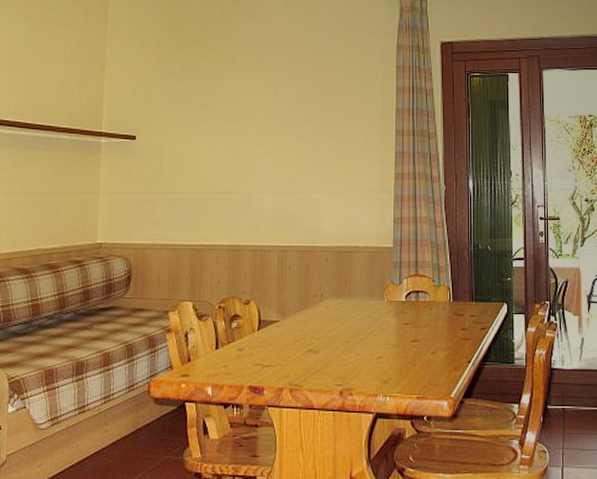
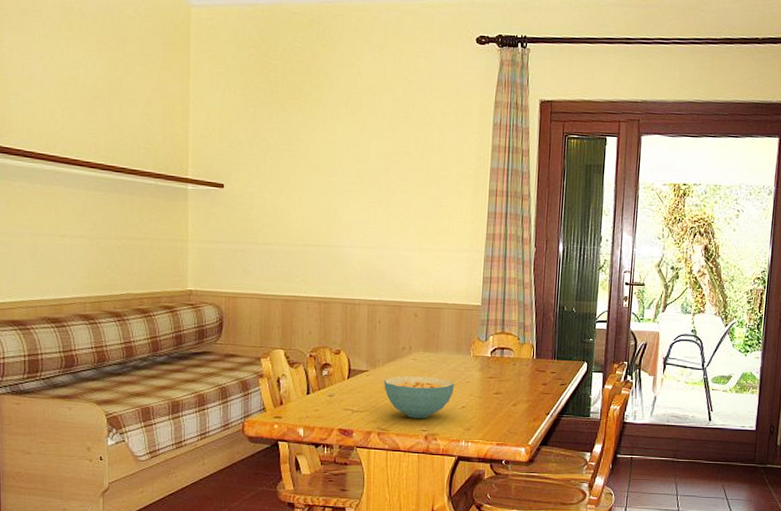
cereal bowl: none [296,325,370,371] -> present [384,375,455,418]

